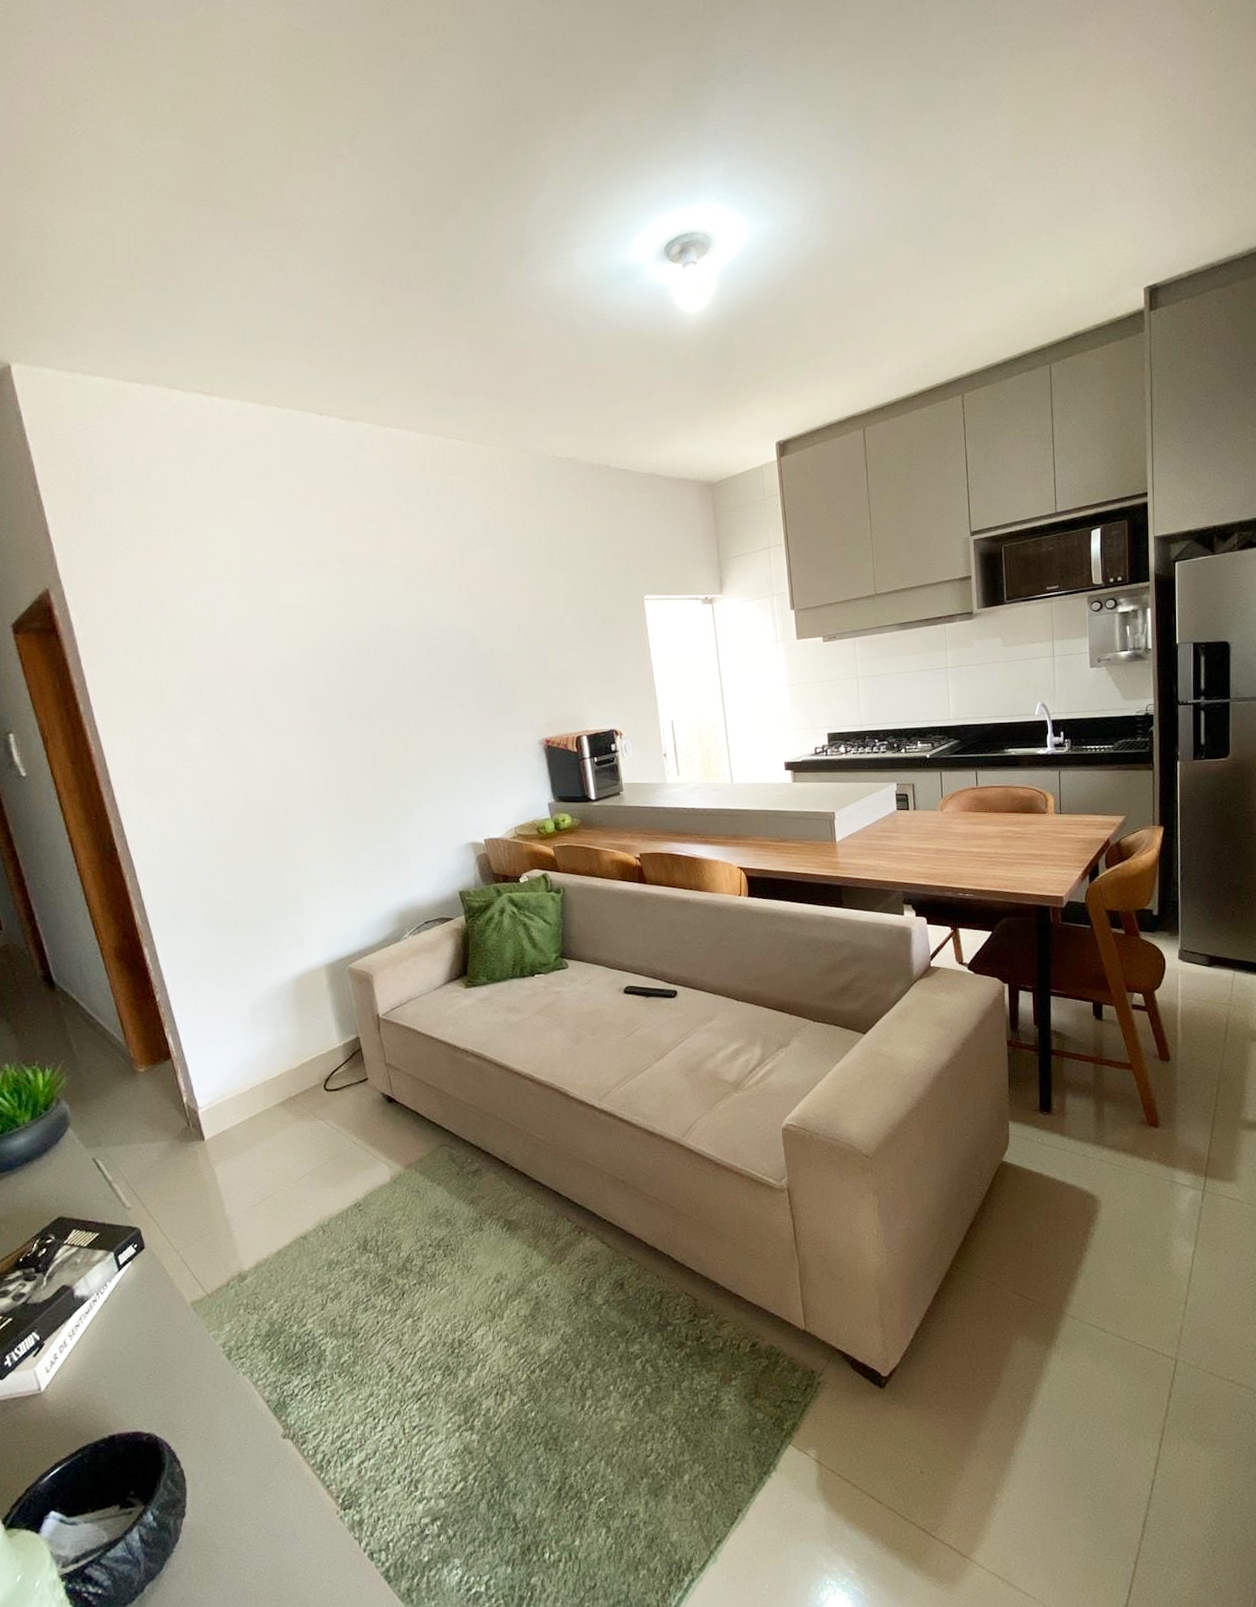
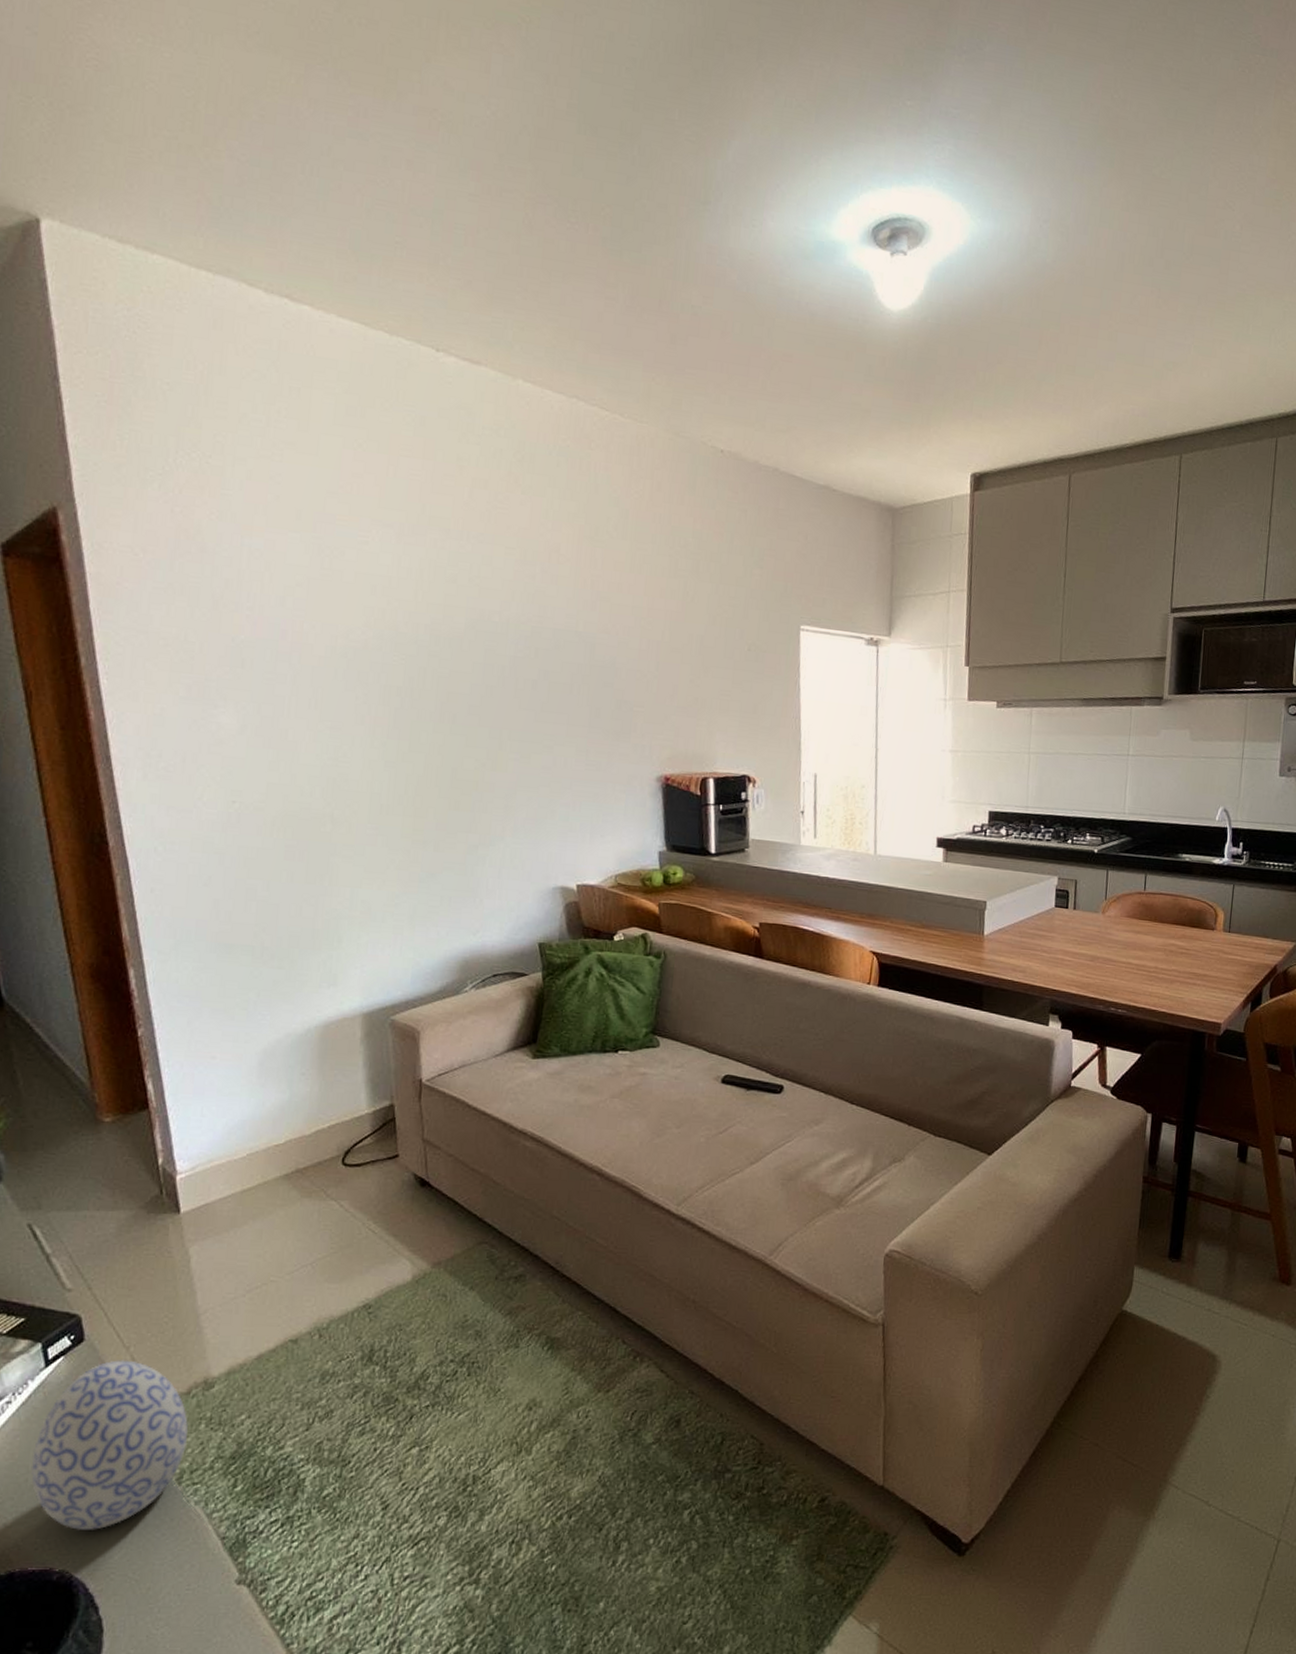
decorative egg: none [116,1261,232,1400] -> present [31,1360,188,1530]

